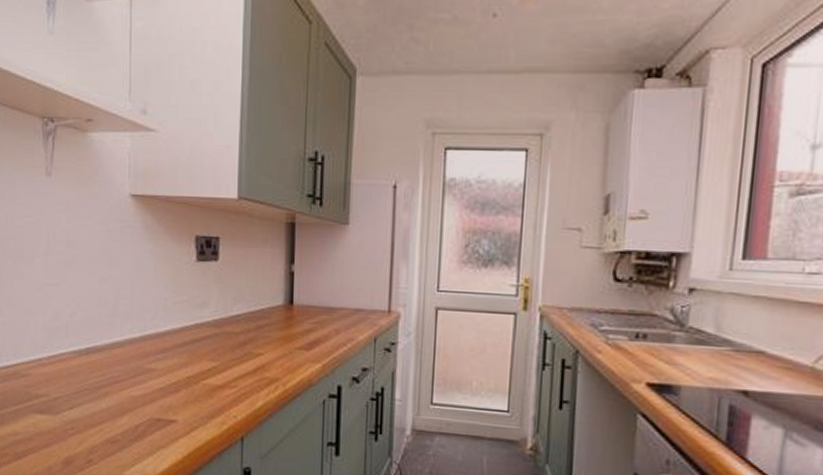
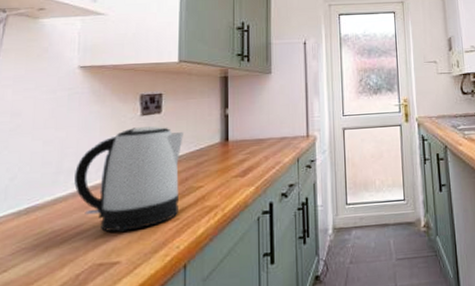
kettle: none [130,274,242,390] -> present [74,126,183,232]

